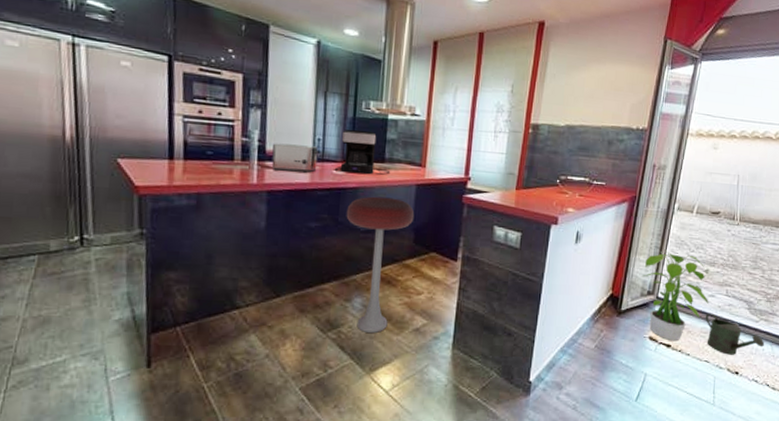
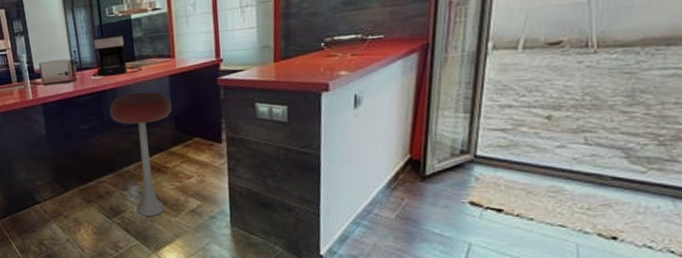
potted plant: present [641,249,709,342] -> none [448,99,558,205]
watering can: present [705,313,764,355] -> none [553,167,659,217]

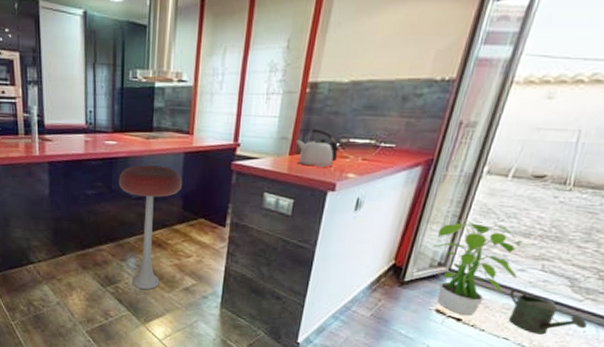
toaster: present [39,58,78,86] -> none [50,117,92,145]
coffee maker: present [92,34,143,78] -> none [106,100,159,145]
kettle: none [279,32,324,71] -> present [296,128,338,168]
potted plant: none [448,99,558,205] -> present [431,218,518,316]
watering can: none [553,167,659,217] -> present [509,288,587,335]

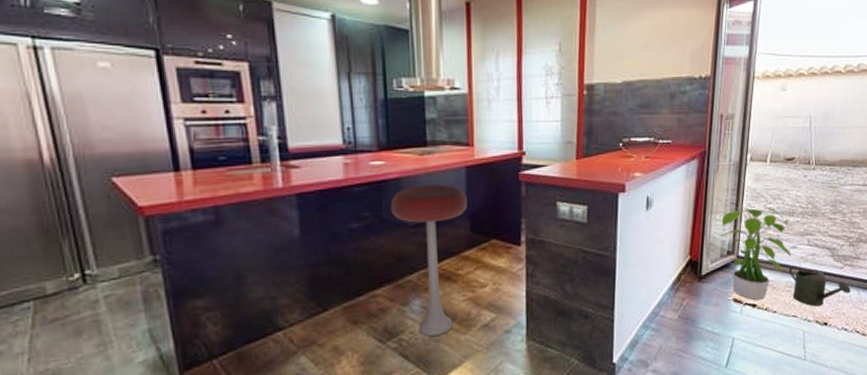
kettle: present [296,128,338,168] -> none [581,130,622,170]

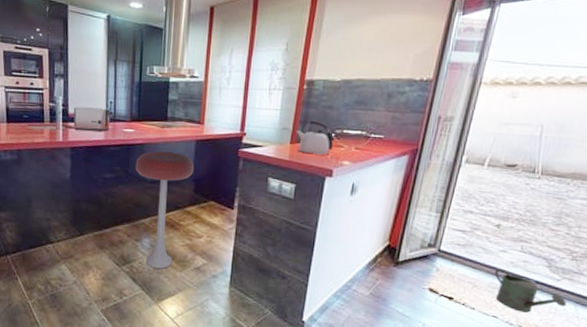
toaster: none [296,137,351,171] -> present [73,107,112,133]
kettle: none [581,130,622,170] -> present [296,120,333,156]
potted plant: present [719,204,792,300] -> none [421,202,500,295]

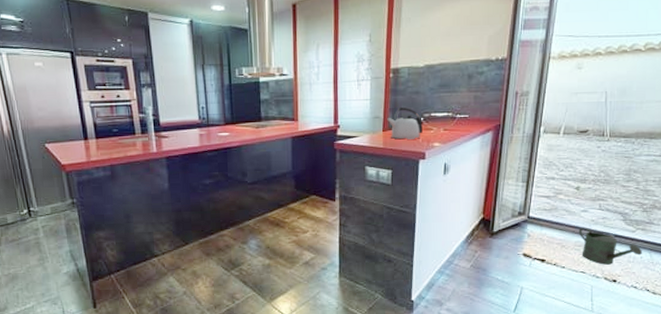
toaster: present [73,107,112,133] -> none [165,114,205,140]
bar stool: present [135,151,195,270] -> none [234,151,293,269]

